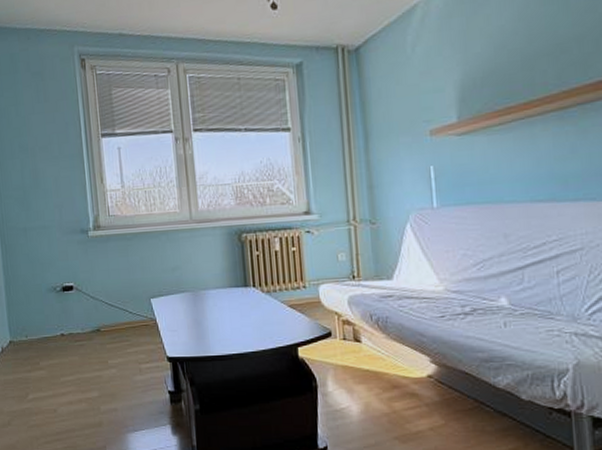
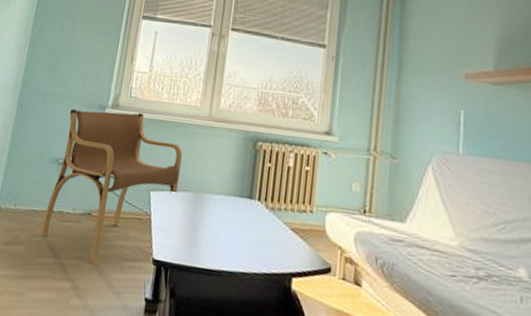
armchair: none [54,229,177,373] -> present [40,108,183,266]

